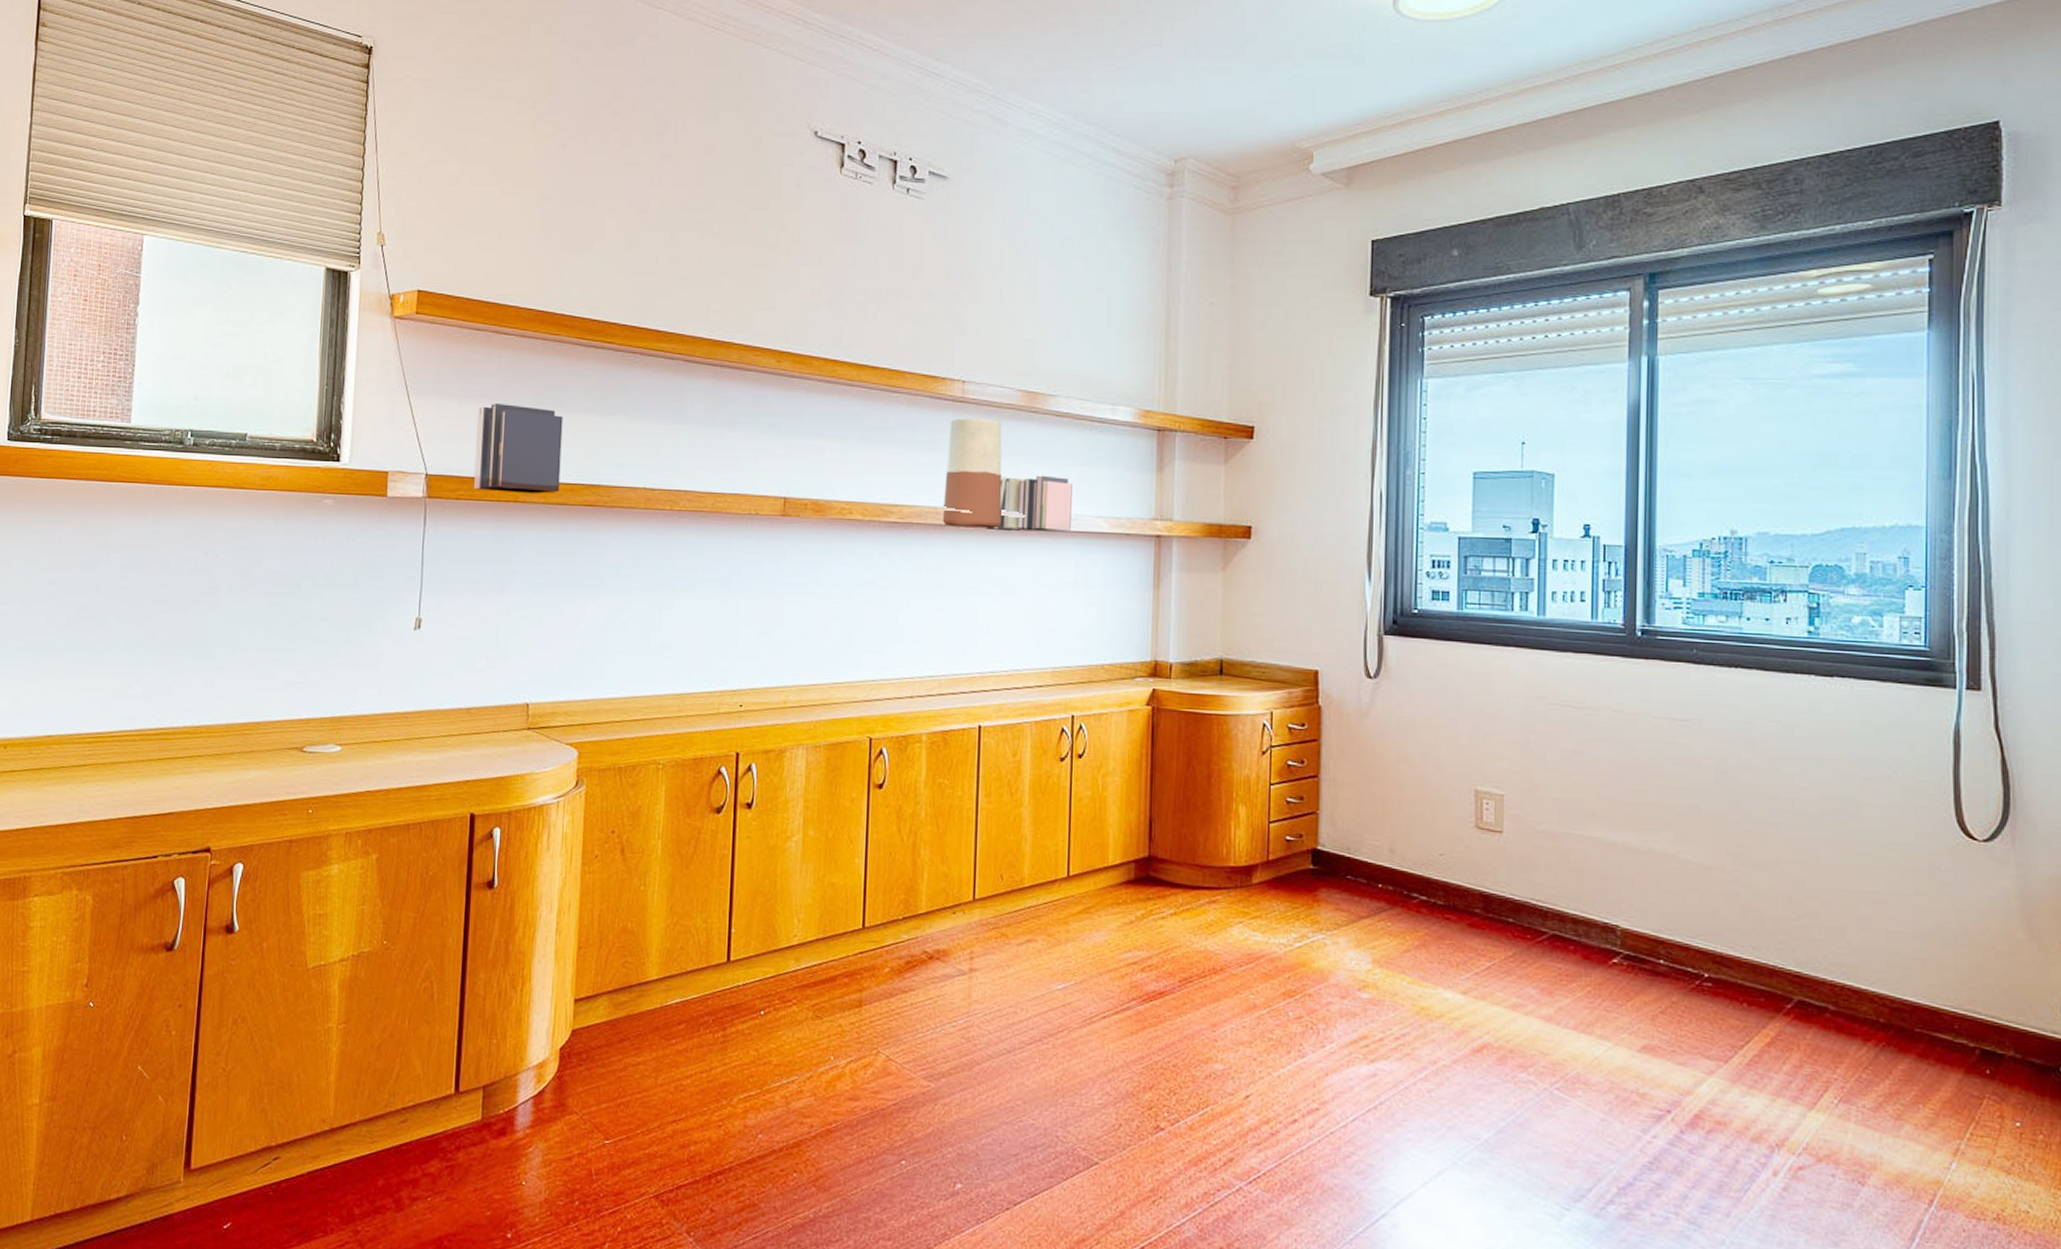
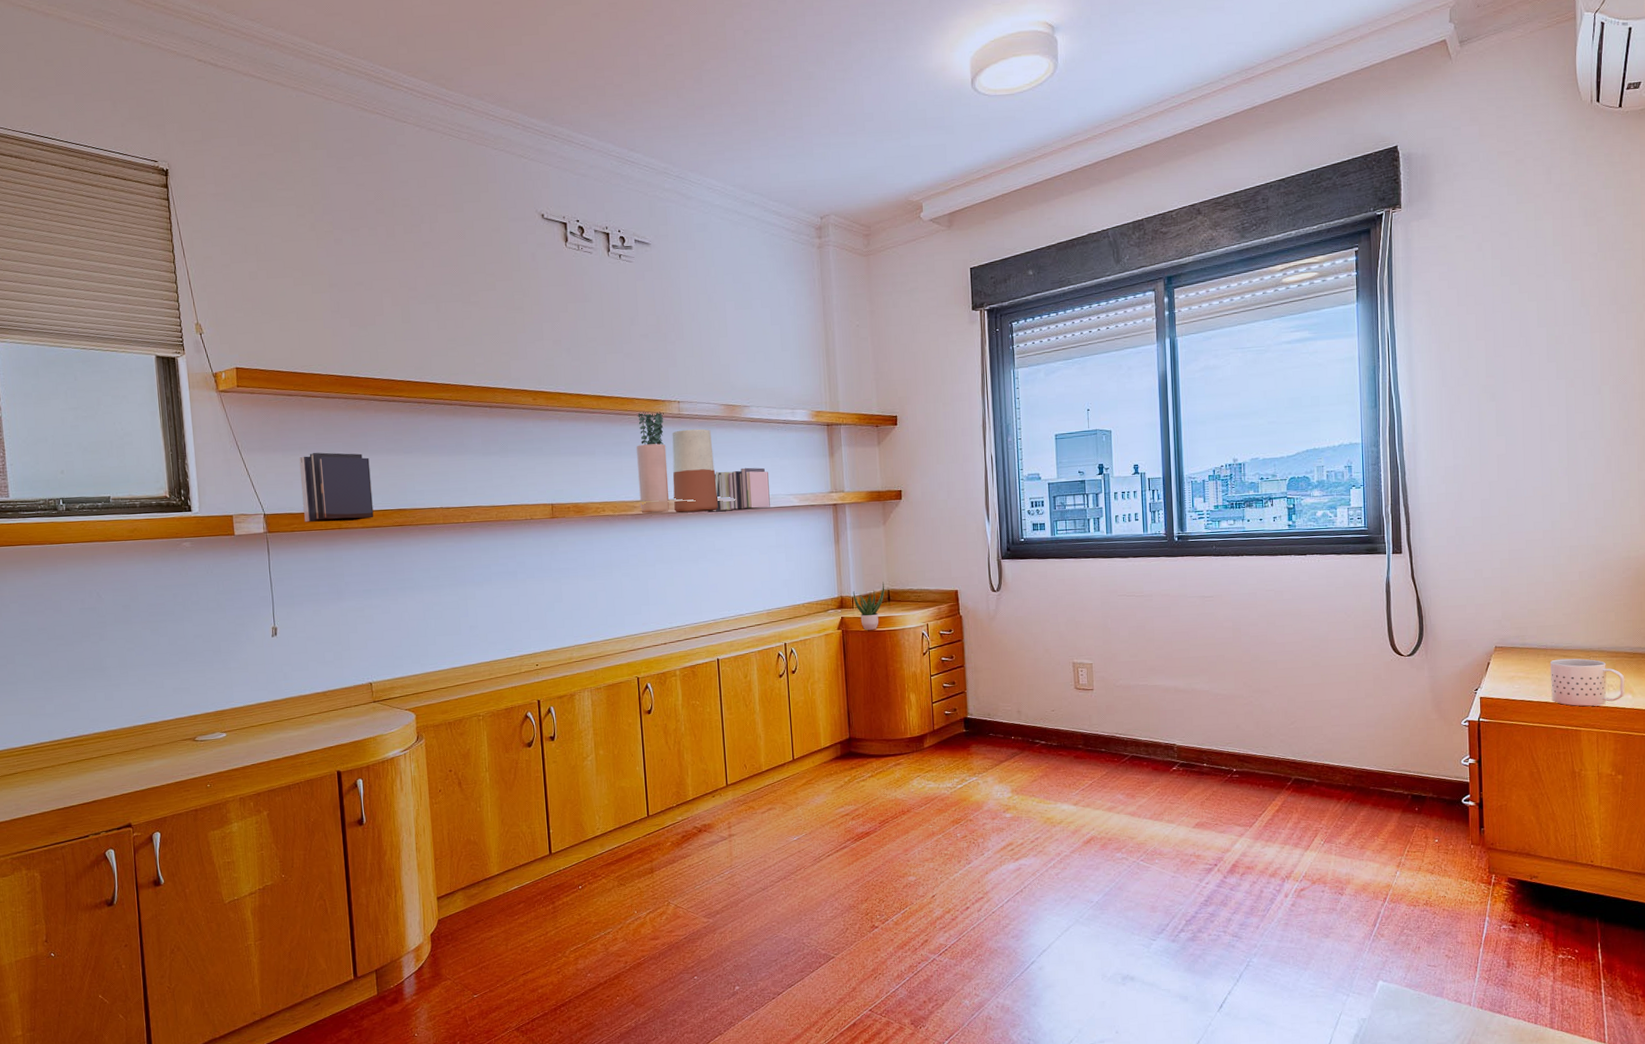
vase: none [899,390,943,523] -> present [635,411,670,514]
potted plant: none [1171,647,1217,712] -> present [853,582,885,630]

